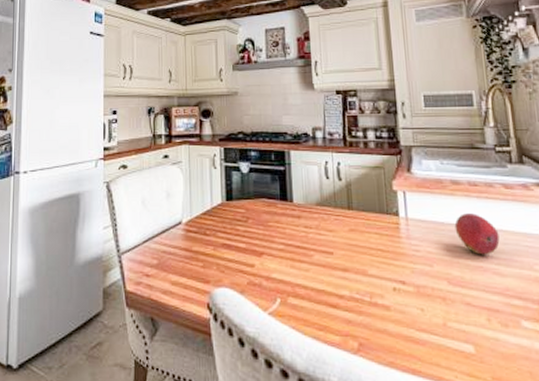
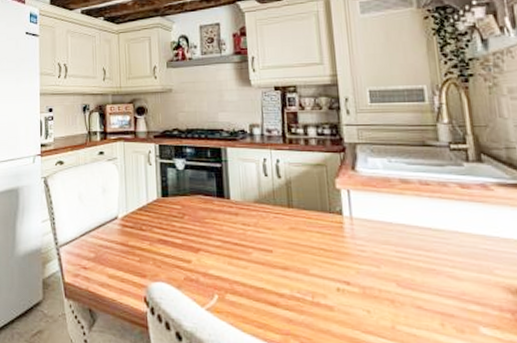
fruit: present [454,213,500,255] -> none [404,214,455,258]

